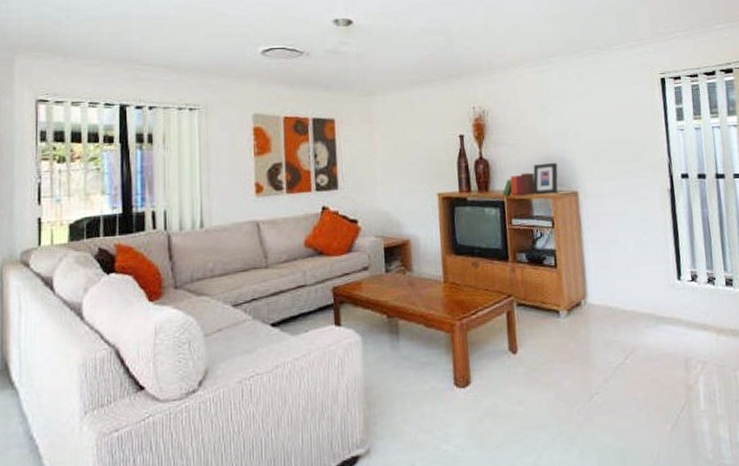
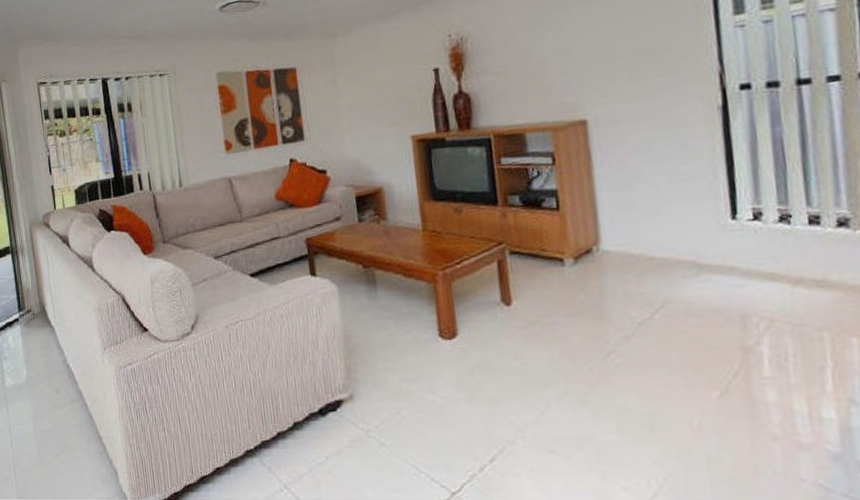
books: present [502,172,536,197] -> none [488,102,530,134]
picture frame: present [533,162,558,195] -> none [526,87,560,129]

